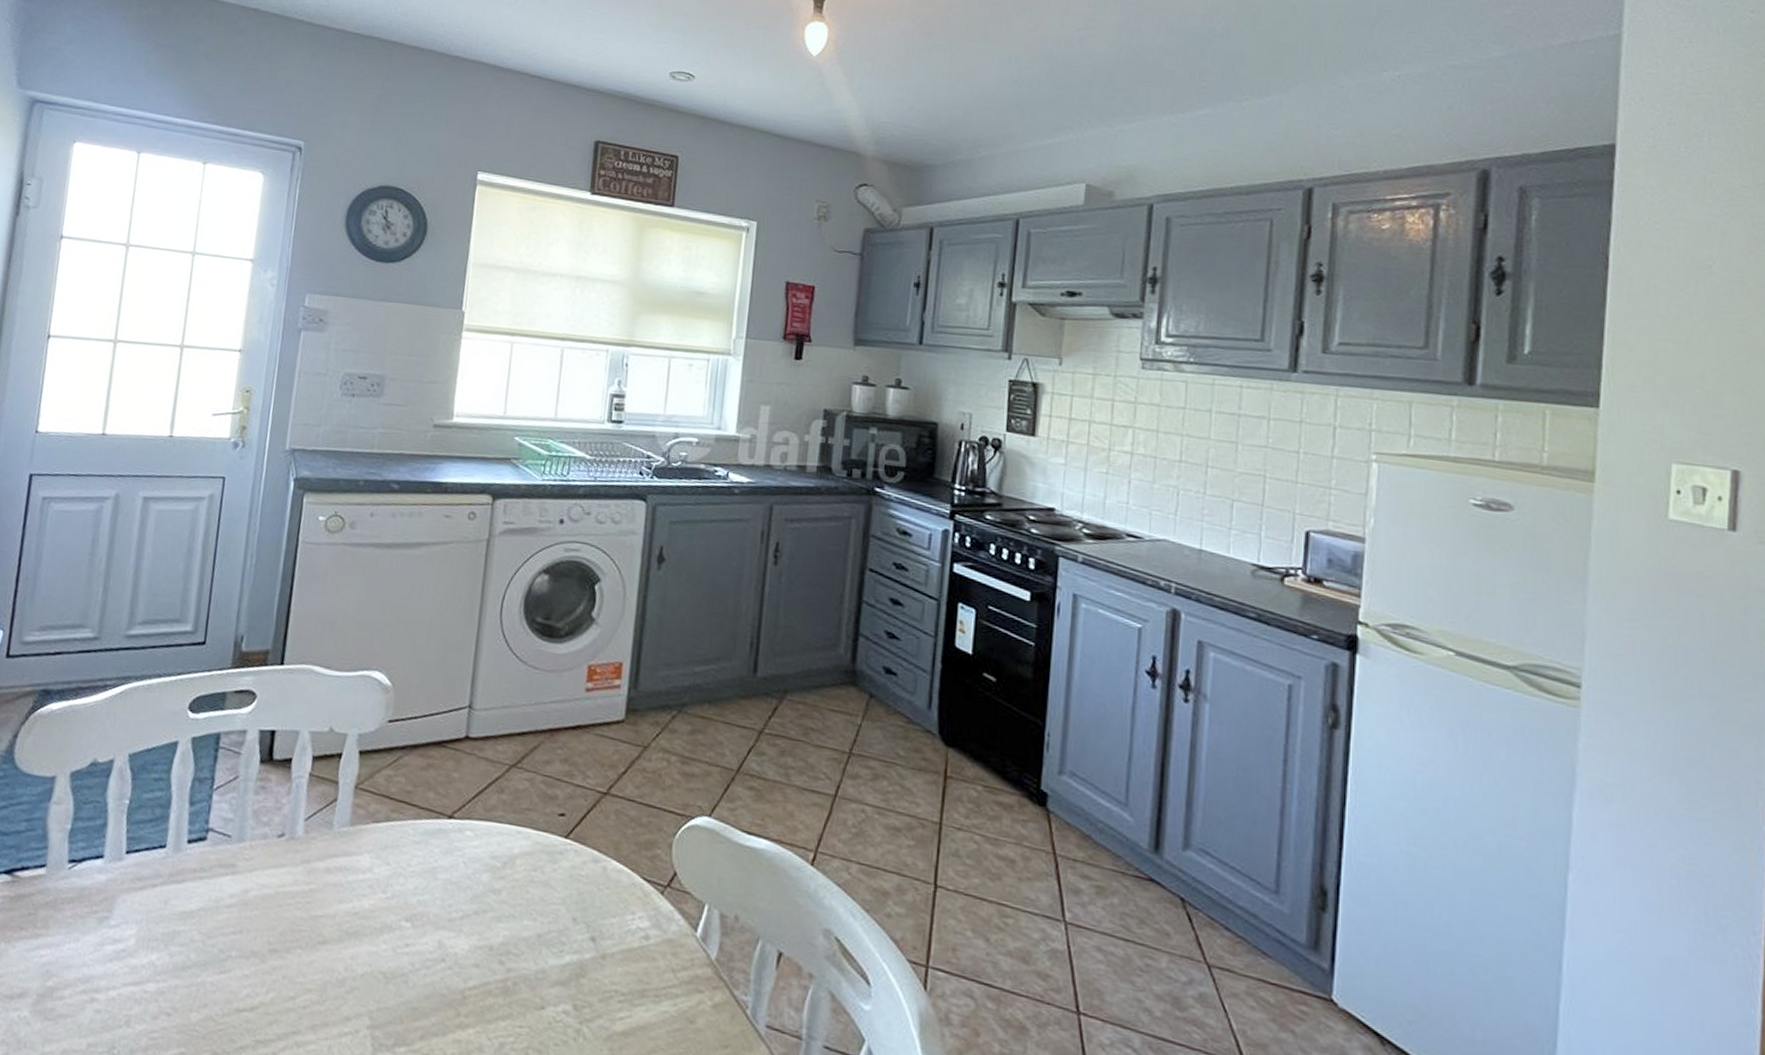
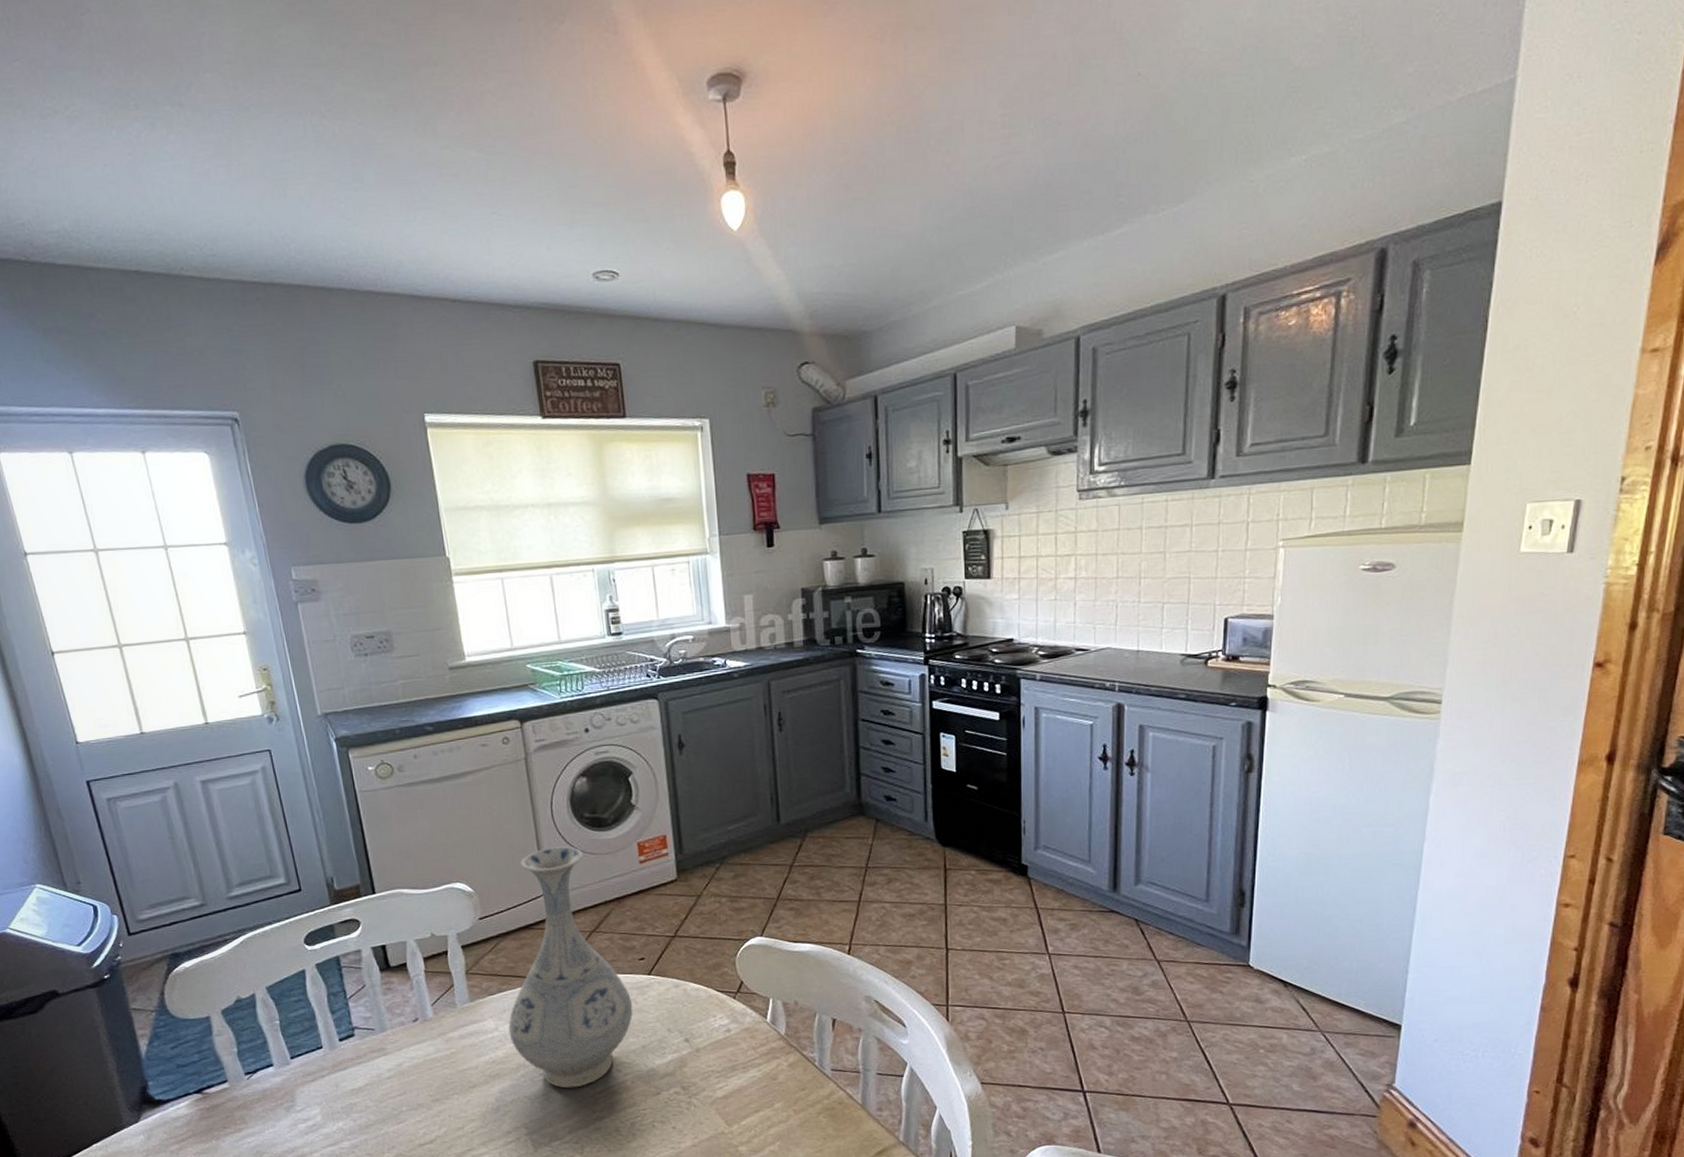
vase: none [383,649,539,975] -> present [508,846,633,1088]

